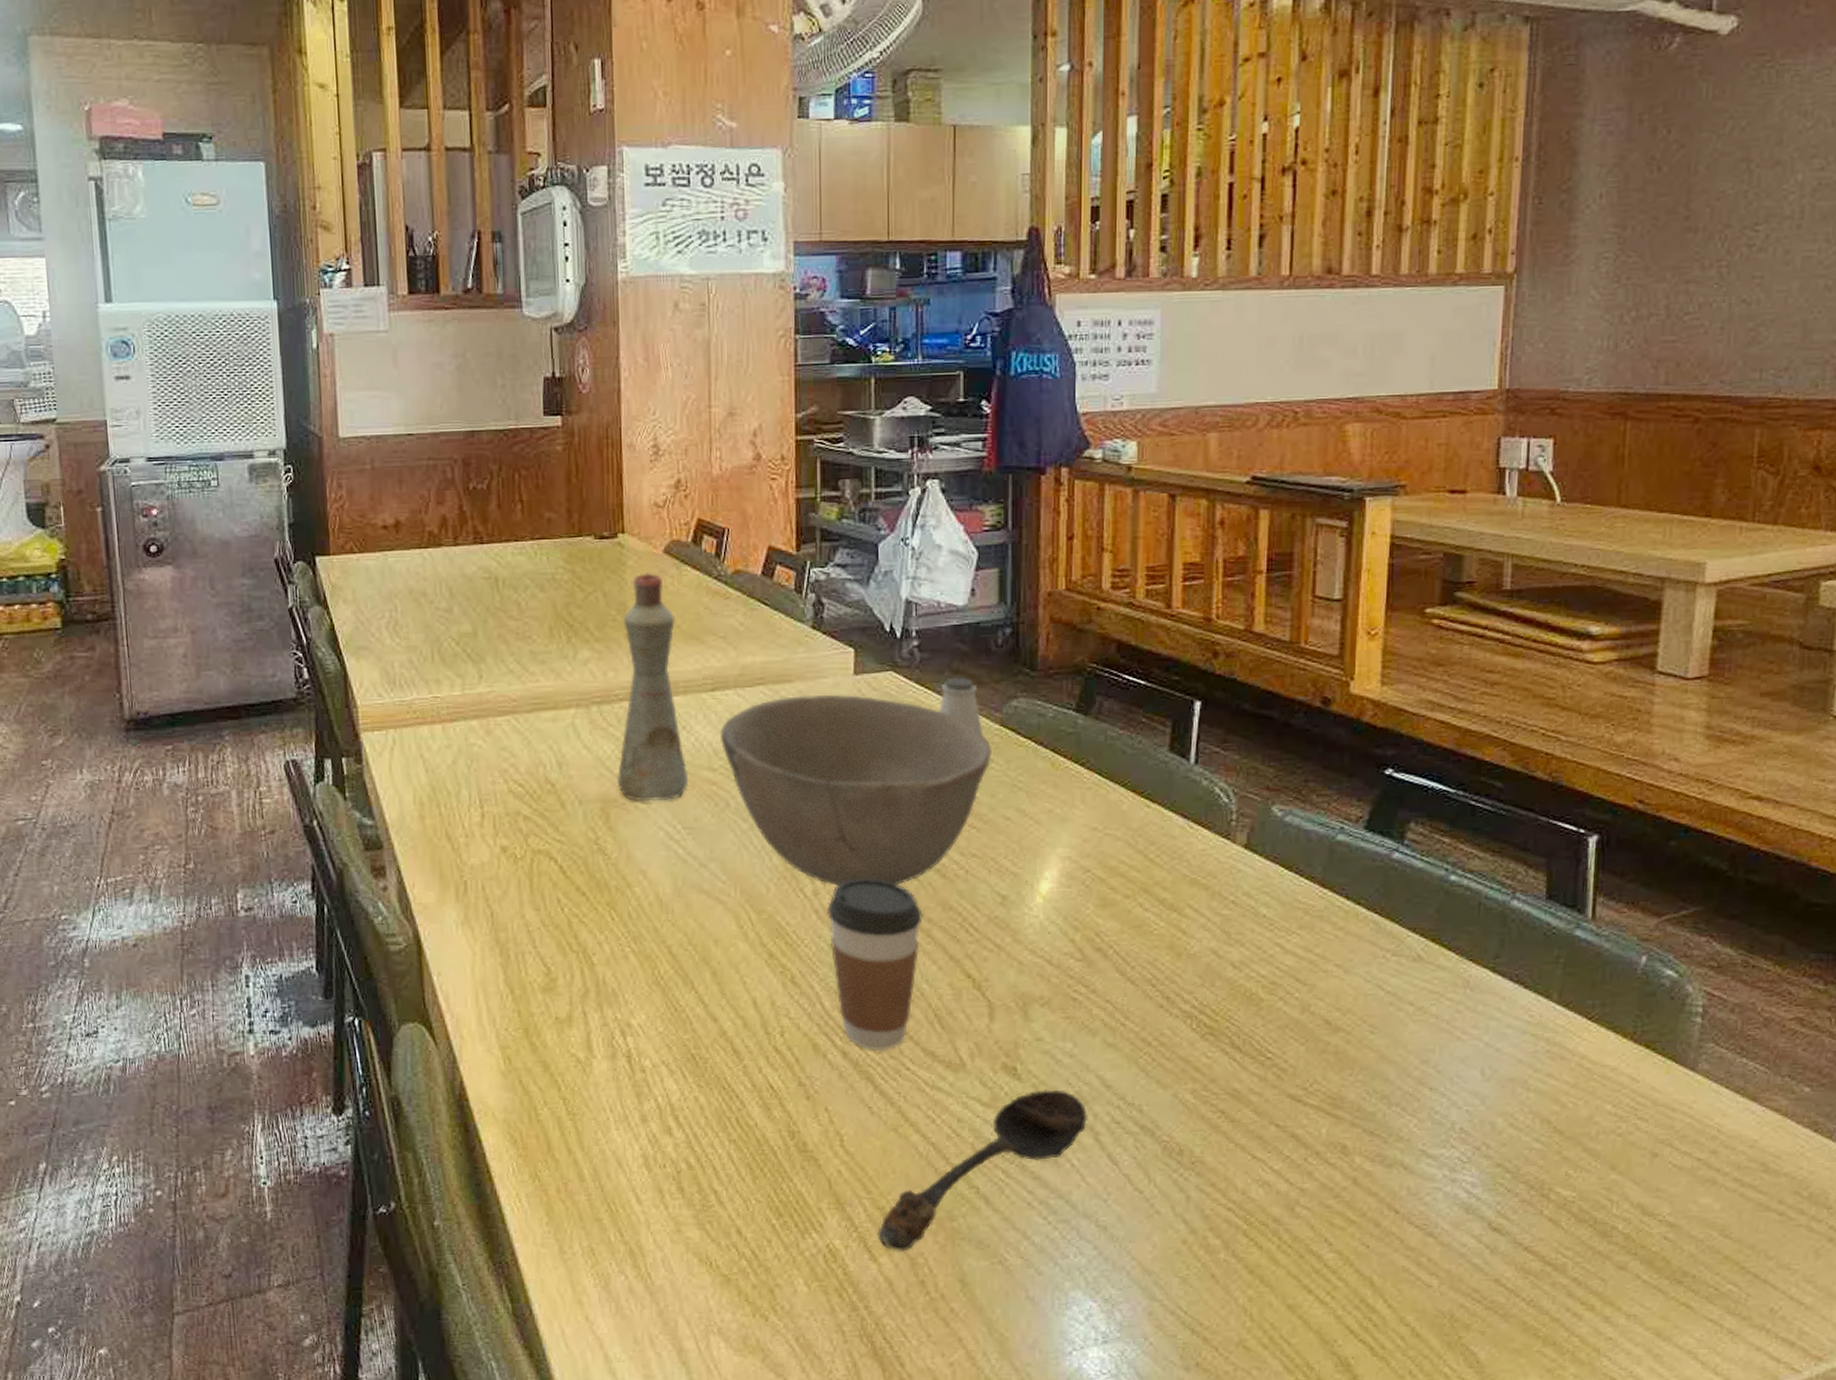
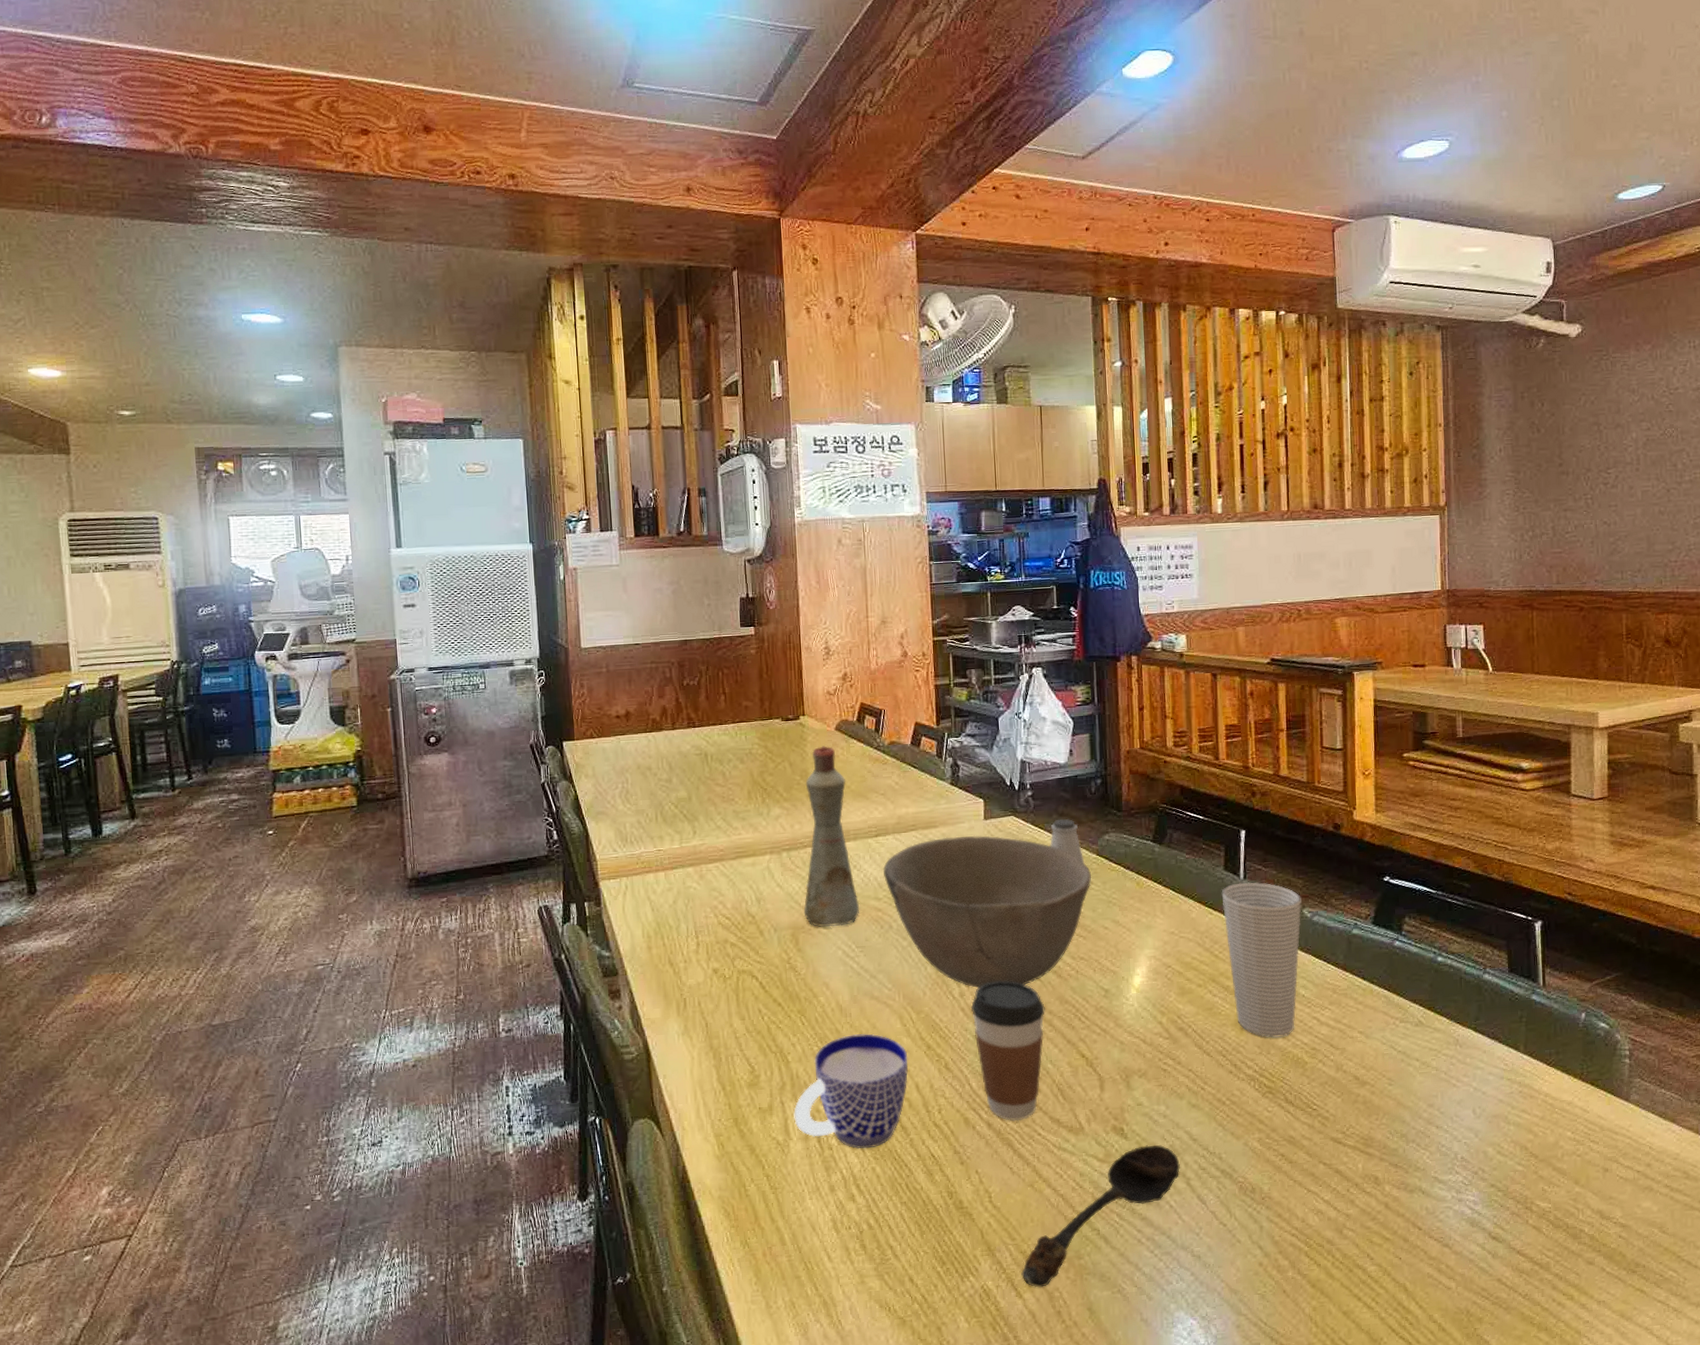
cup: none [598,935,744,1073] -> present [794,1034,908,1149]
cup: none [1163,767,1271,966] -> present [1221,881,1302,1038]

